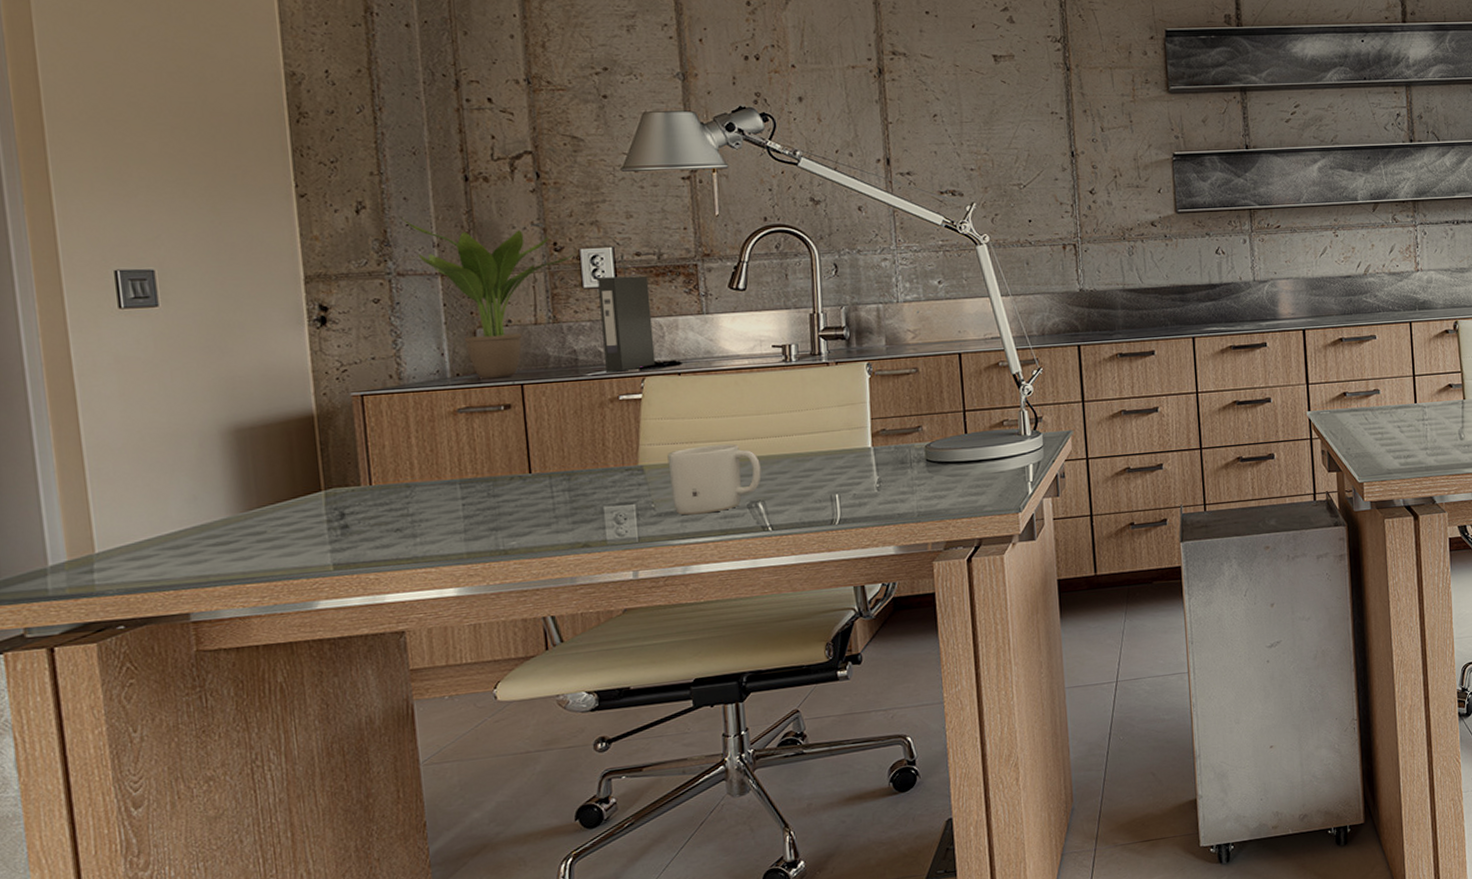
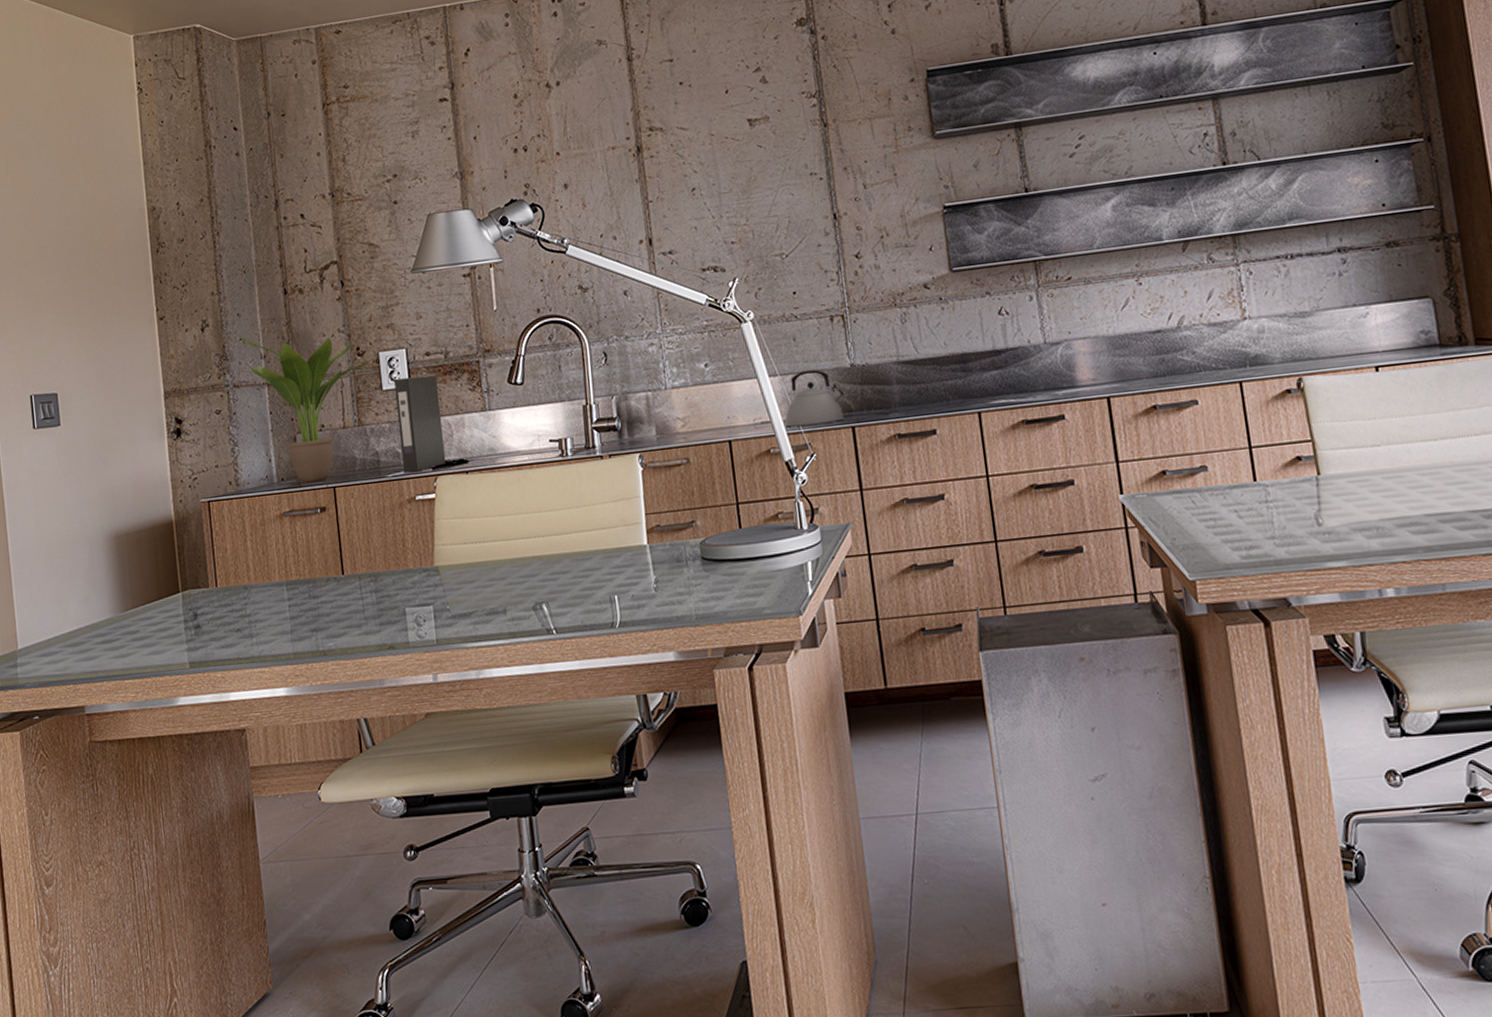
mug: present [667,443,762,516] -> none [459,542,545,618]
kettle: none [1015,292,1072,343] -> present [785,369,845,427]

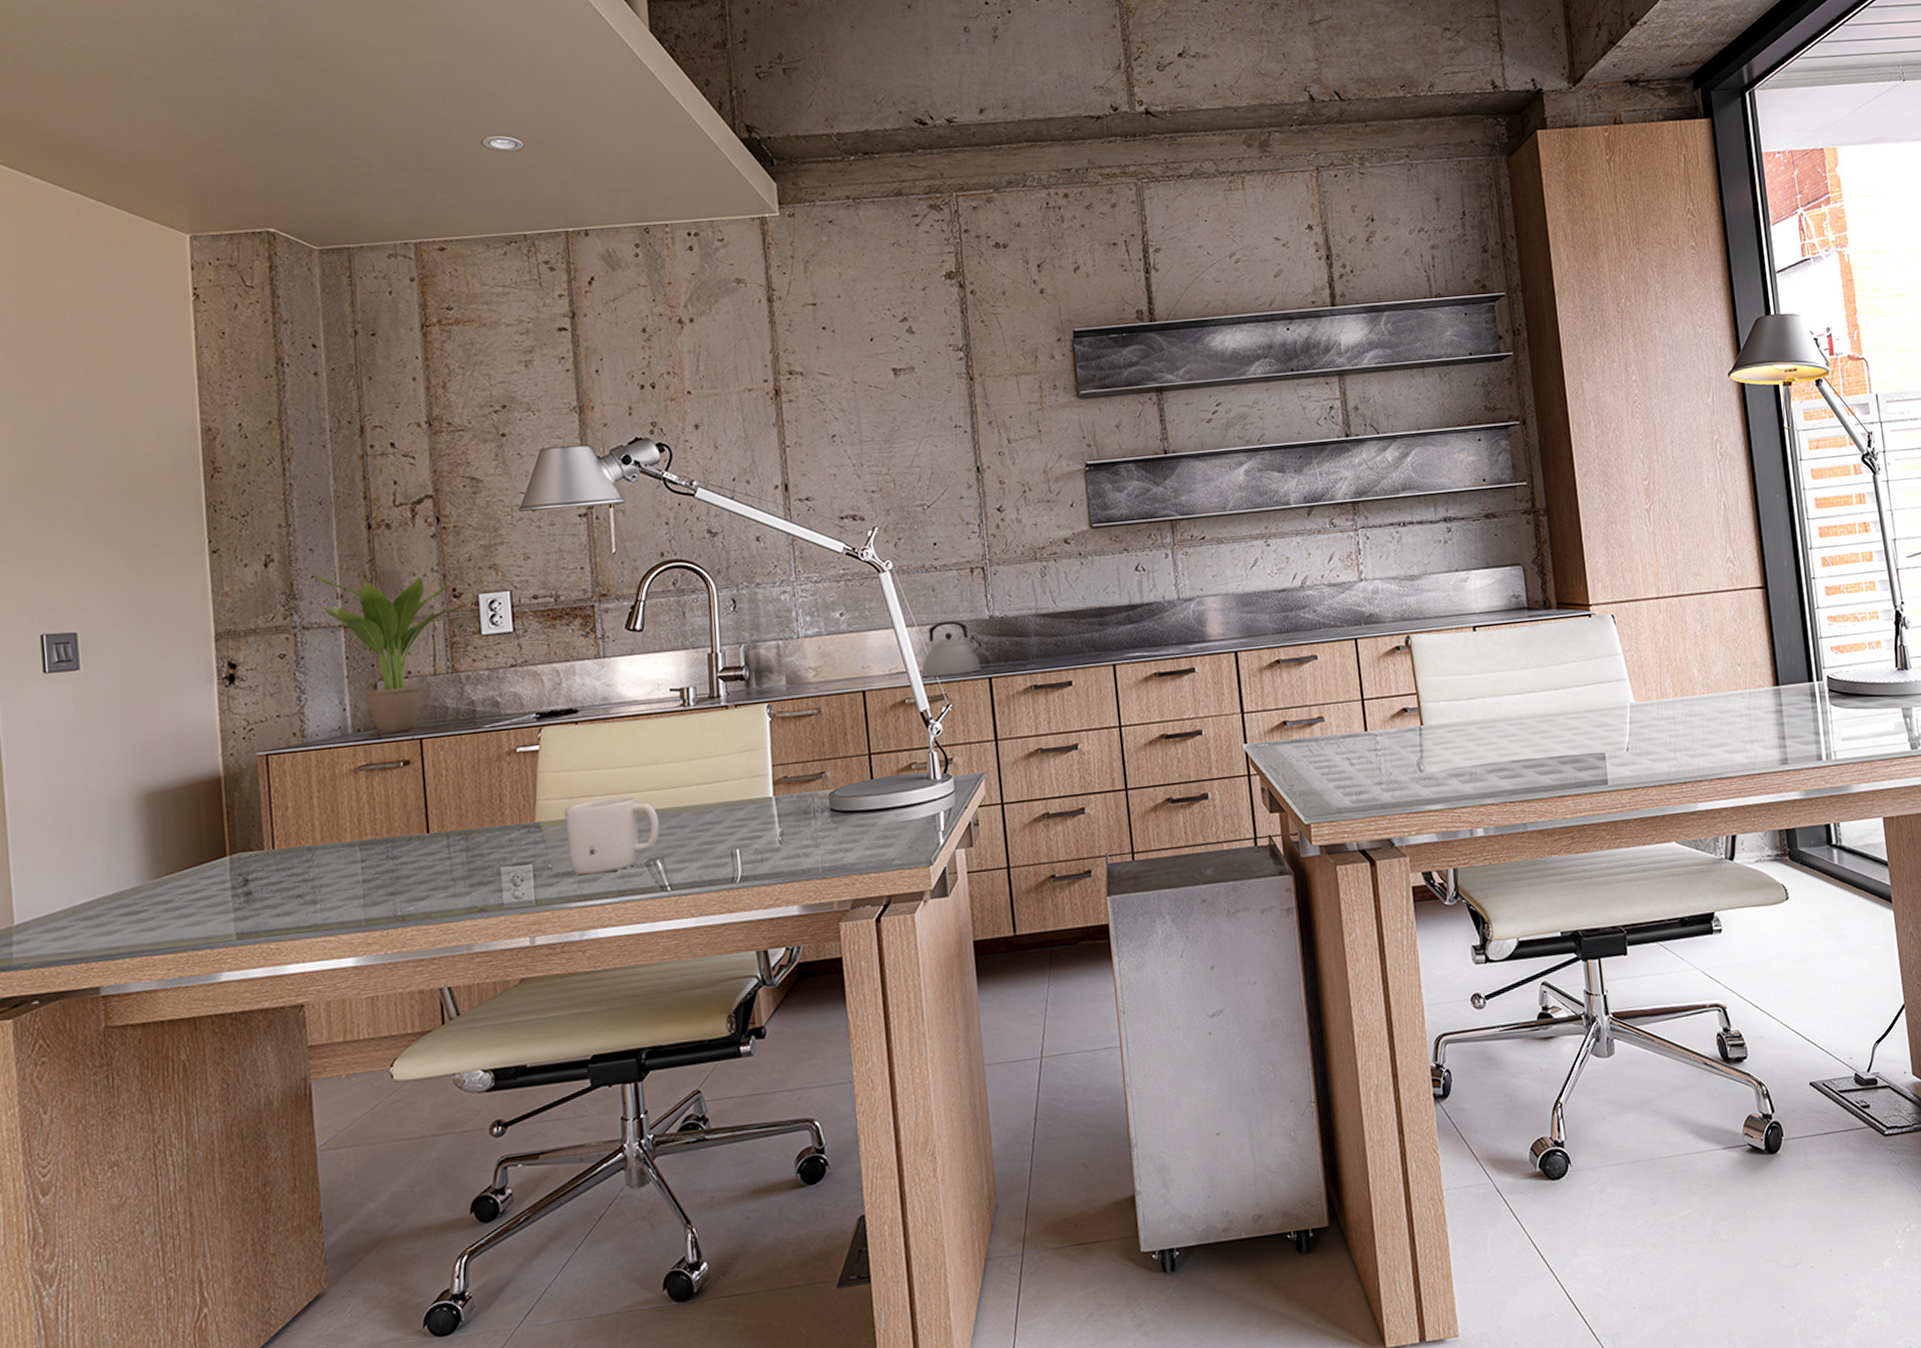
binder: present [394,375,447,473] -> none [495,620,553,724]
mug: none [459,542,545,618] -> present [564,796,660,876]

